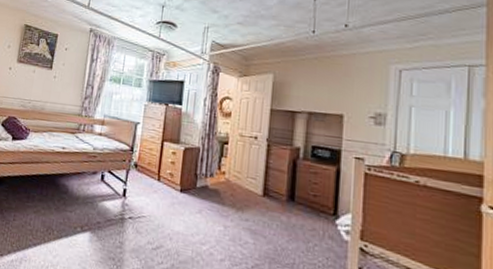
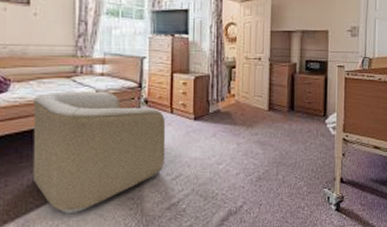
armchair: none [34,144,152,260] -> present [32,91,166,213]

